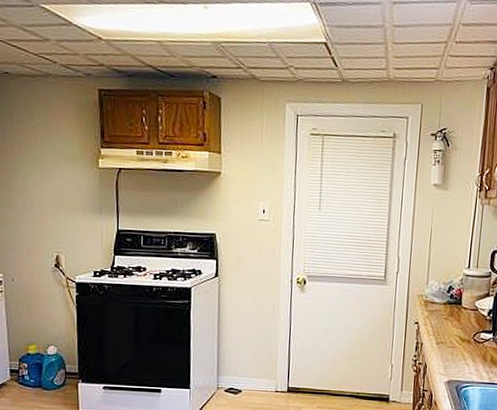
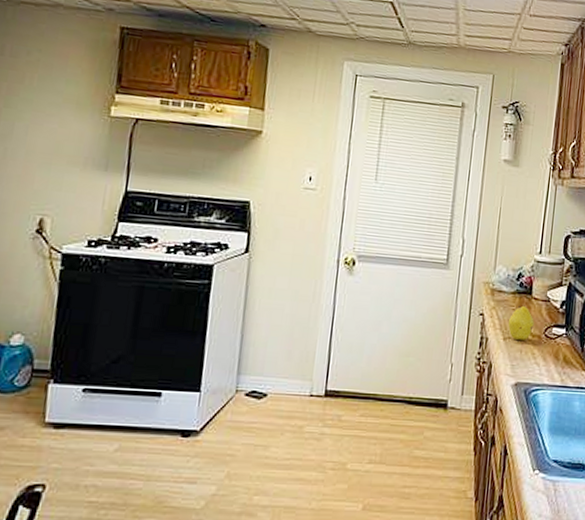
fruit: none [441,314,464,344] -> present [508,305,534,340]

